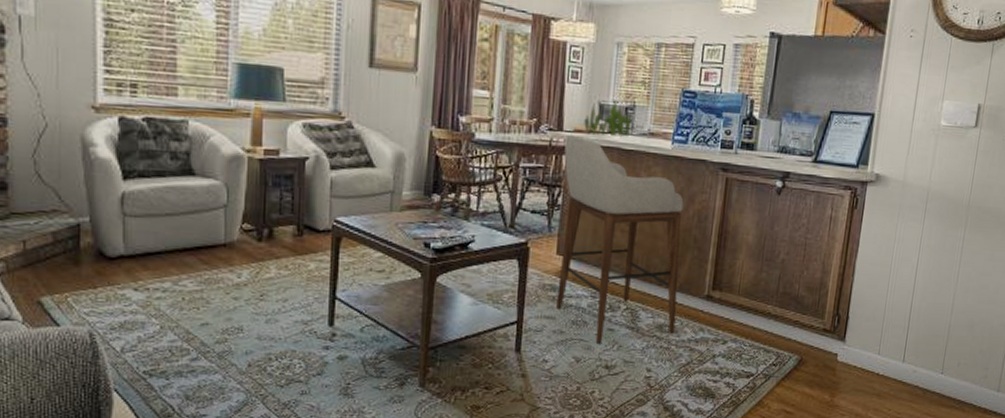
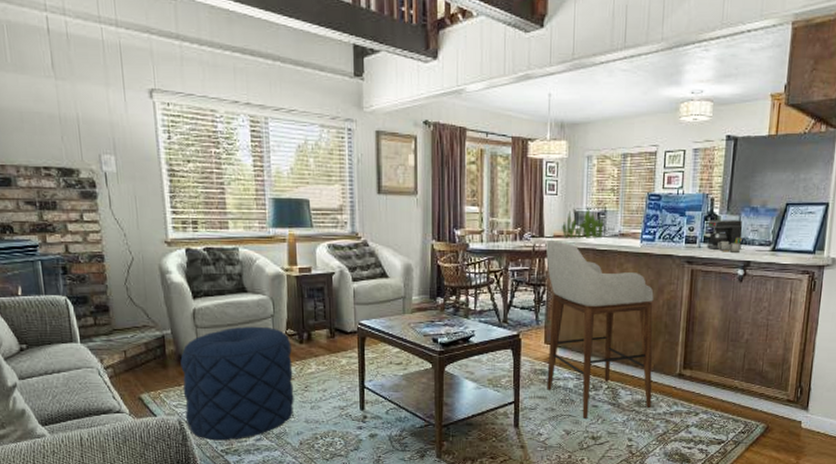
pouf: none [99,217,247,360] -> present [180,326,294,441]
coffee maker: none [744,123,784,163] -> present [707,220,743,254]

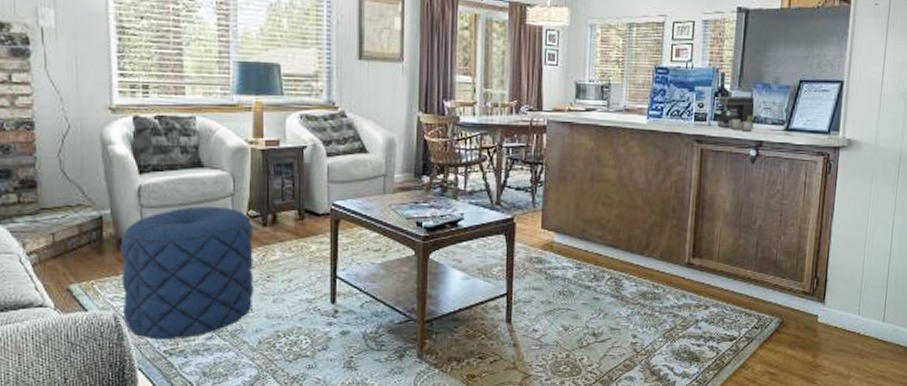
bar stool: present [546,239,654,418] -> none [543,114,661,313]
plant: present [562,208,604,240] -> none [562,81,608,114]

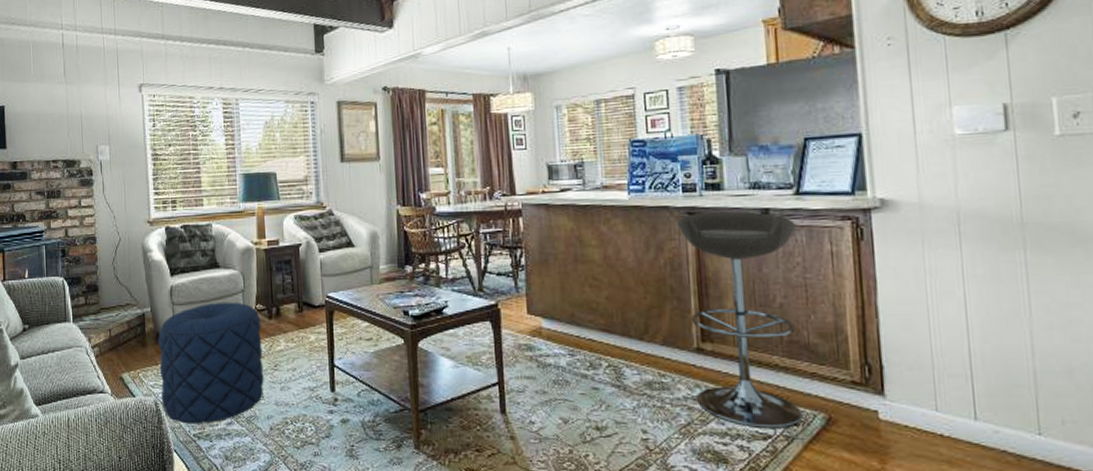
bar stool: none [682,140,781,331] -> present [677,211,803,428]
coffee maker: present [717,96,756,133] -> none [707,161,755,201]

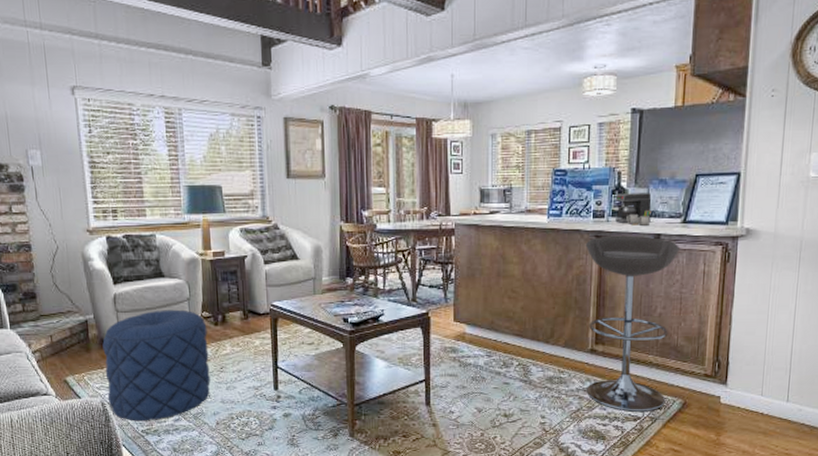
coffee maker: none [707,161,755,201] -> present [615,193,653,227]

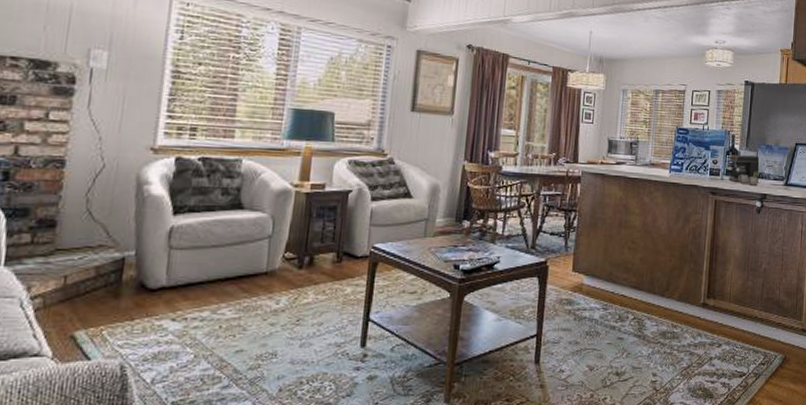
pouf: present [102,309,211,421] -> none [130,248,288,390]
bar stool: present [586,235,679,412] -> none [697,193,782,368]

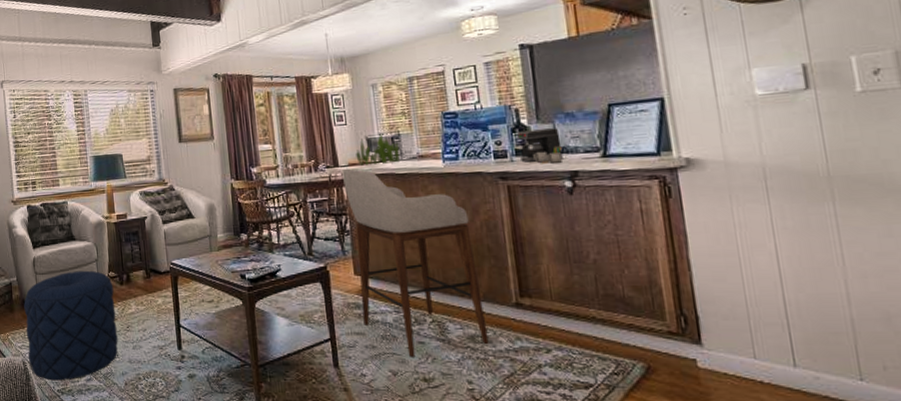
pouf: none [130,248,288,390] -> present [24,270,118,381]
bar stool: none [572,166,681,352] -> present [342,168,489,357]
plant: none [596,138,636,167] -> present [356,134,400,167]

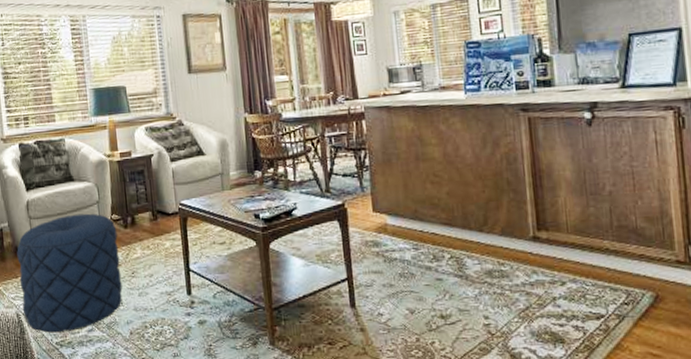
bar stool: present [342,168,489,357] -> none [362,100,506,294]
plant: present [356,134,400,167] -> none [376,64,422,99]
coffee maker: present [516,128,563,165] -> none [538,58,584,96]

